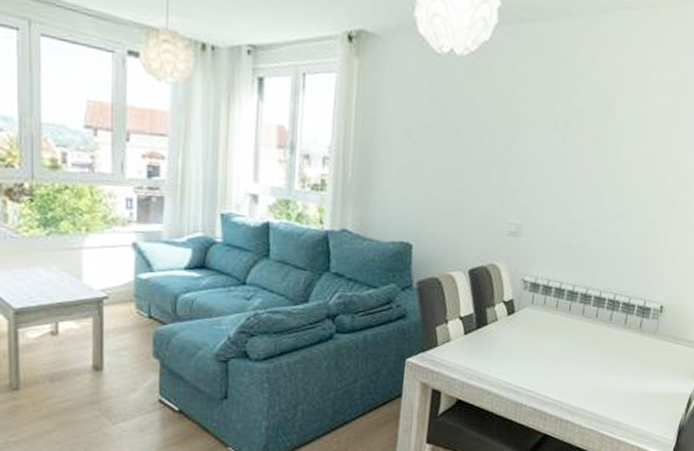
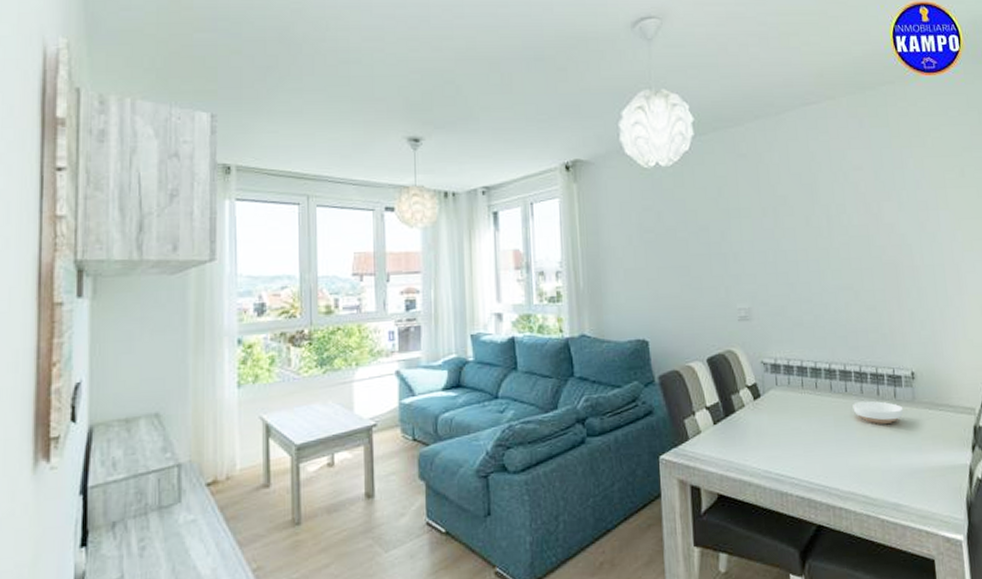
bowl: none [599,327,645,351] -> present [852,400,904,424]

